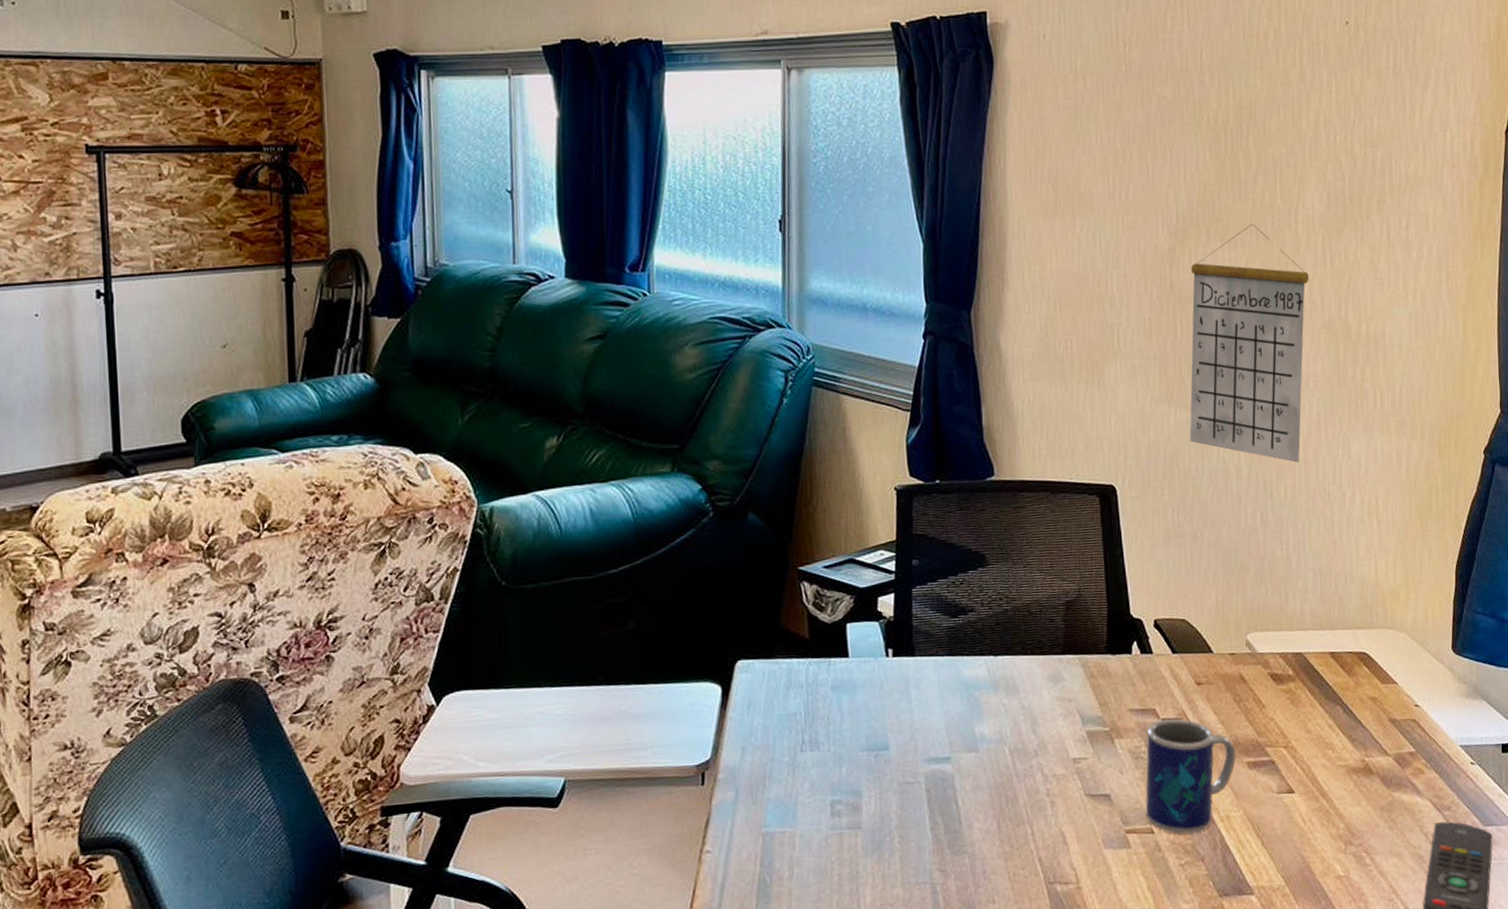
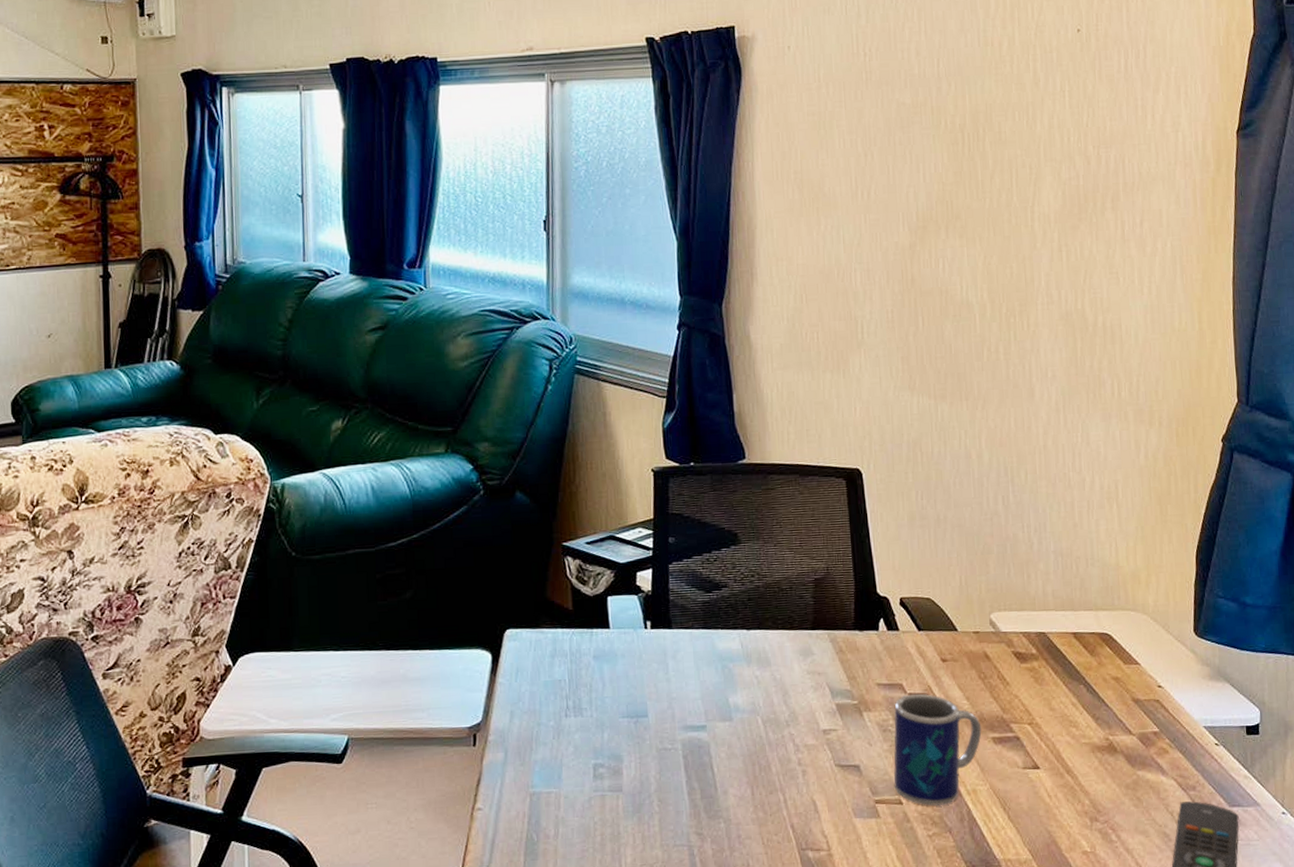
calendar: present [1189,224,1309,463] -> none [931,221,1046,449]

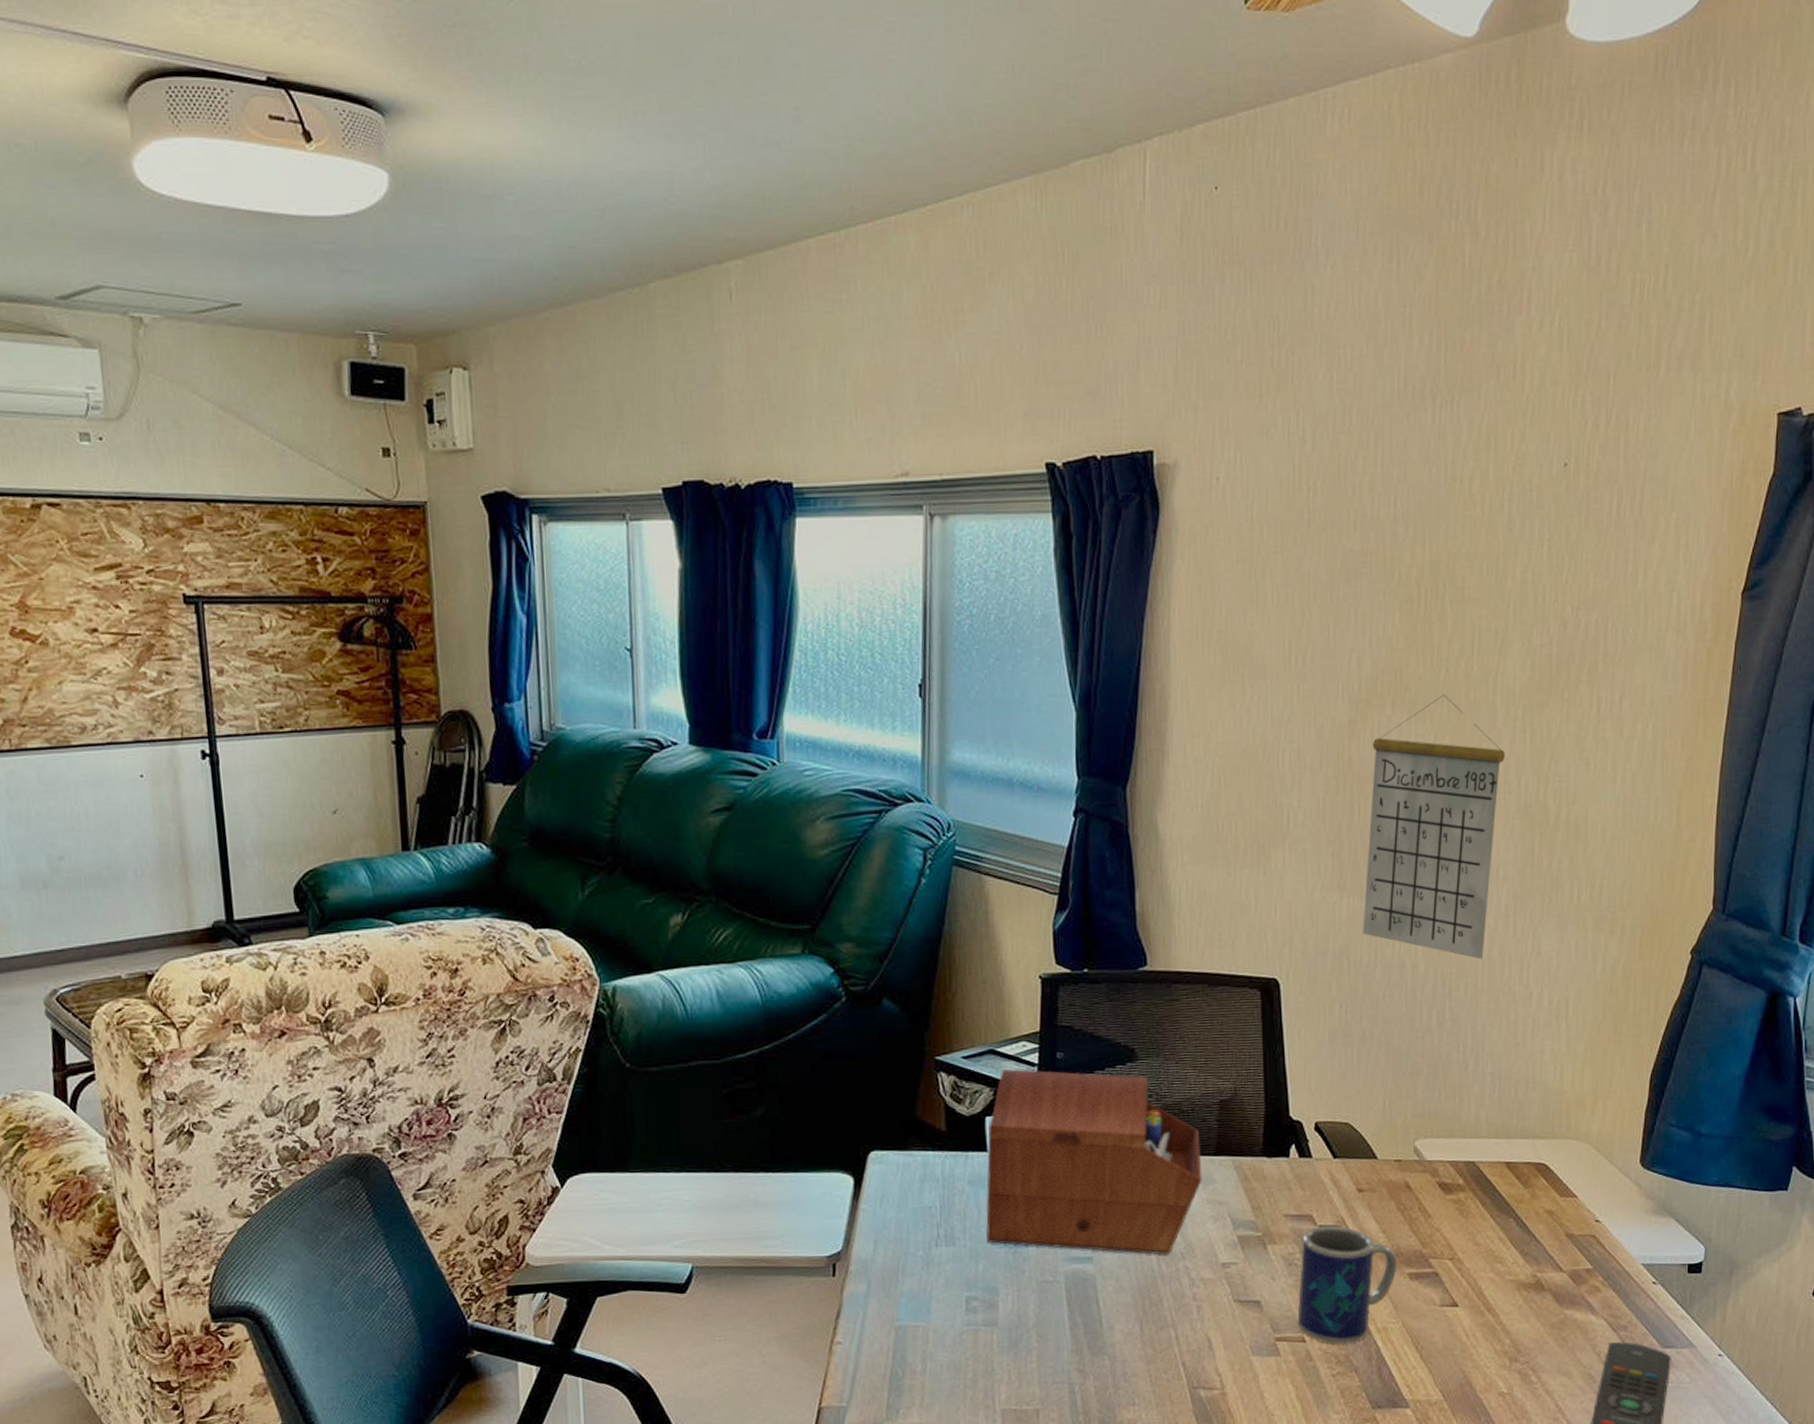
sewing box: none [609,553,802,723] -> present [986,1069,1202,1255]
calendar: none [931,221,1046,449] -> present [1363,694,1505,959]

